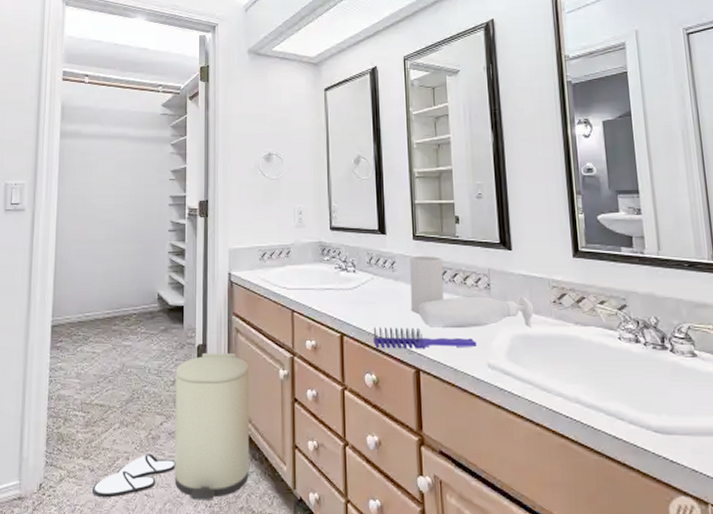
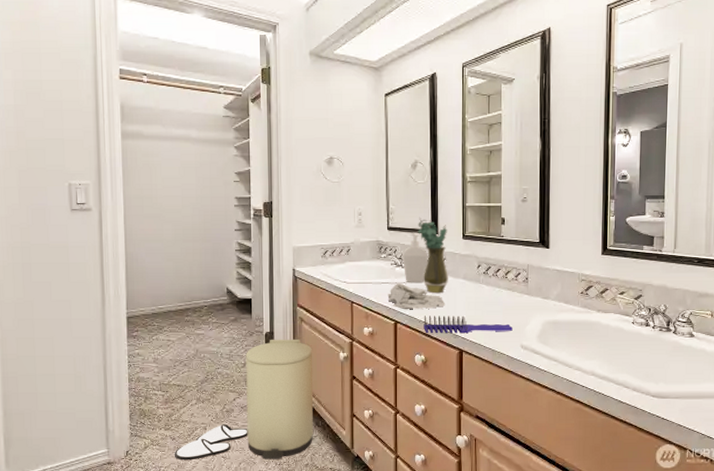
tissue: none [332,288,396,320] -> present [387,282,445,310]
soap bottle: none [347,232,376,290] -> present [403,232,428,283]
vase: none [363,217,399,300] -> present [418,218,448,293]
cup: present [410,255,445,314] -> none [457,253,488,304]
soap bottle: present [418,296,534,328] -> none [464,288,564,315]

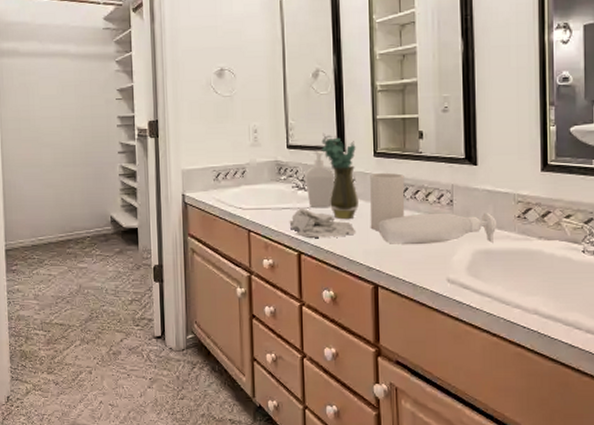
slippers: present [174,424,248,460] -> none [57,368,138,407]
pedal bin: present [246,339,313,460] -> none [133,272,209,409]
hairbrush: present [423,315,513,334] -> none [331,244,437,266]
cup: none [457,253,488,304] -> present [369,172,405,231]
soap bottle: none [464,288,564,315] -> present [378,212,497,244]

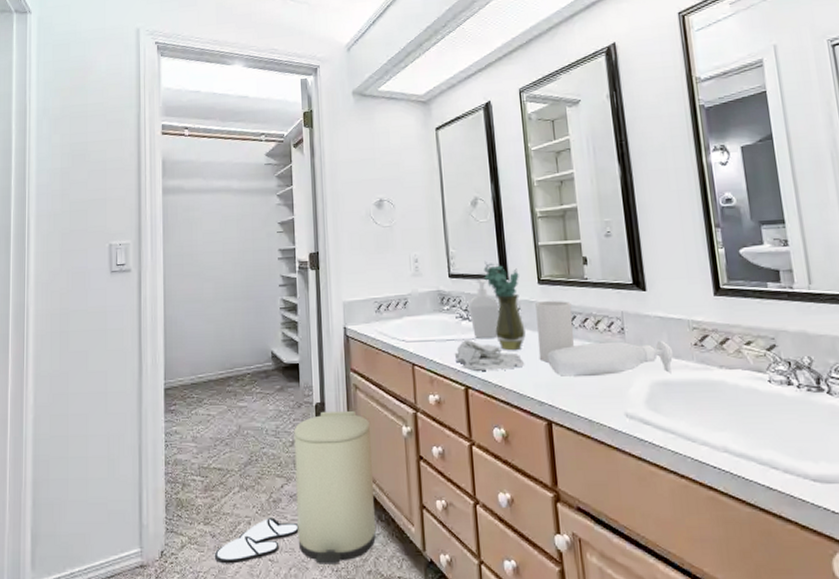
slippers: none [57,368,138,407] -> present [214,518,299,563]
pedal bin: none [133,272,209,409] -> present [294,410,376,564]

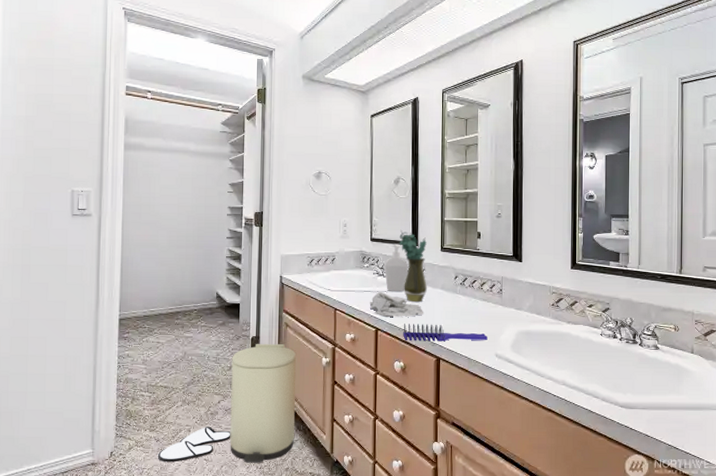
hairbrush: none [499,377,612,401] -> present [403,324,488,342]
cup: present [535,300,575,363] -> none [435,264,465,313]
soap bottle: present [547,341,674,377] -> none [442,299,536,325]

